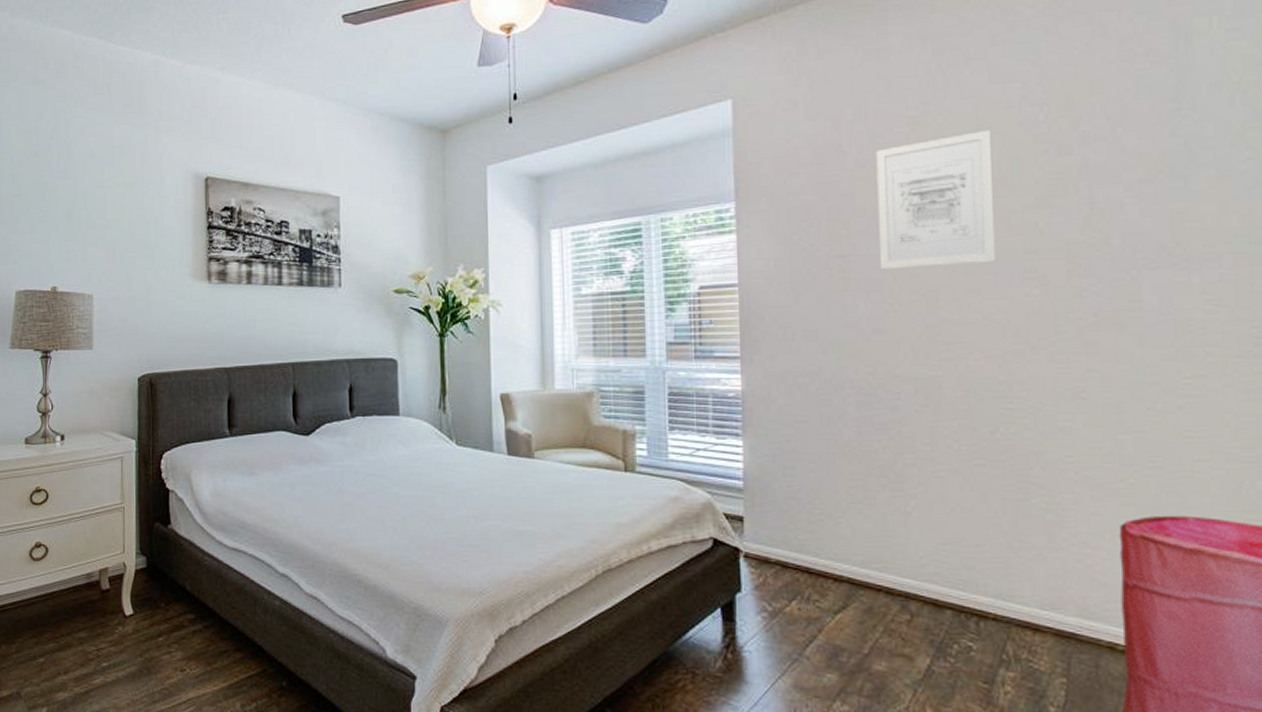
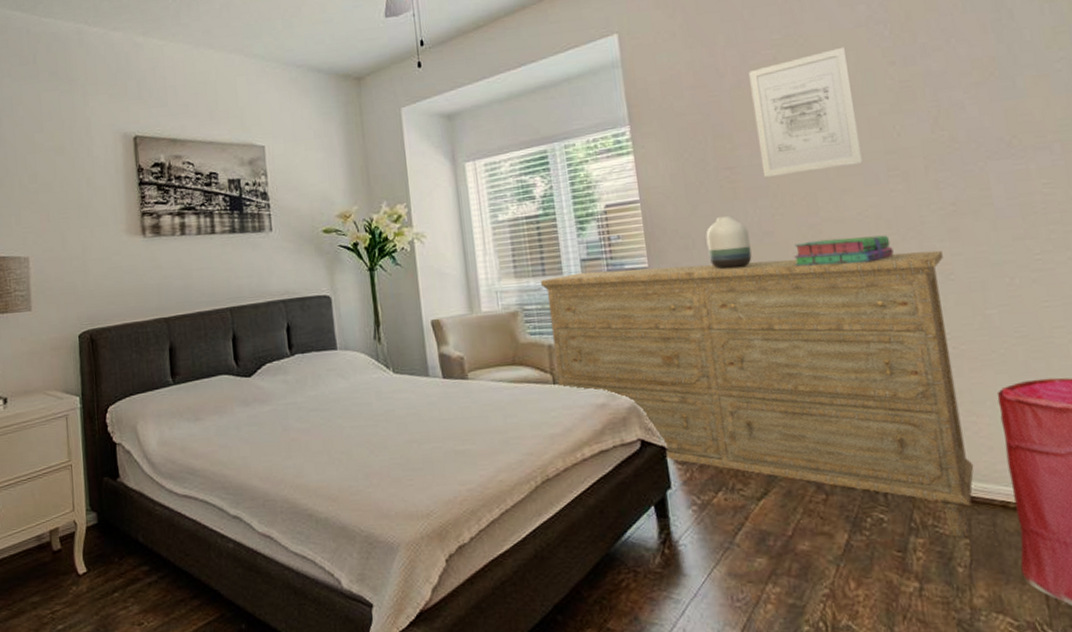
dresser: none [620,356,1082,677] -> present [540,250,974,538]
vase: none [808,309,857,366] -> present [706,216,752,269]
stack of books: none [905,342,1019,372] -> present [794,235,894,267]

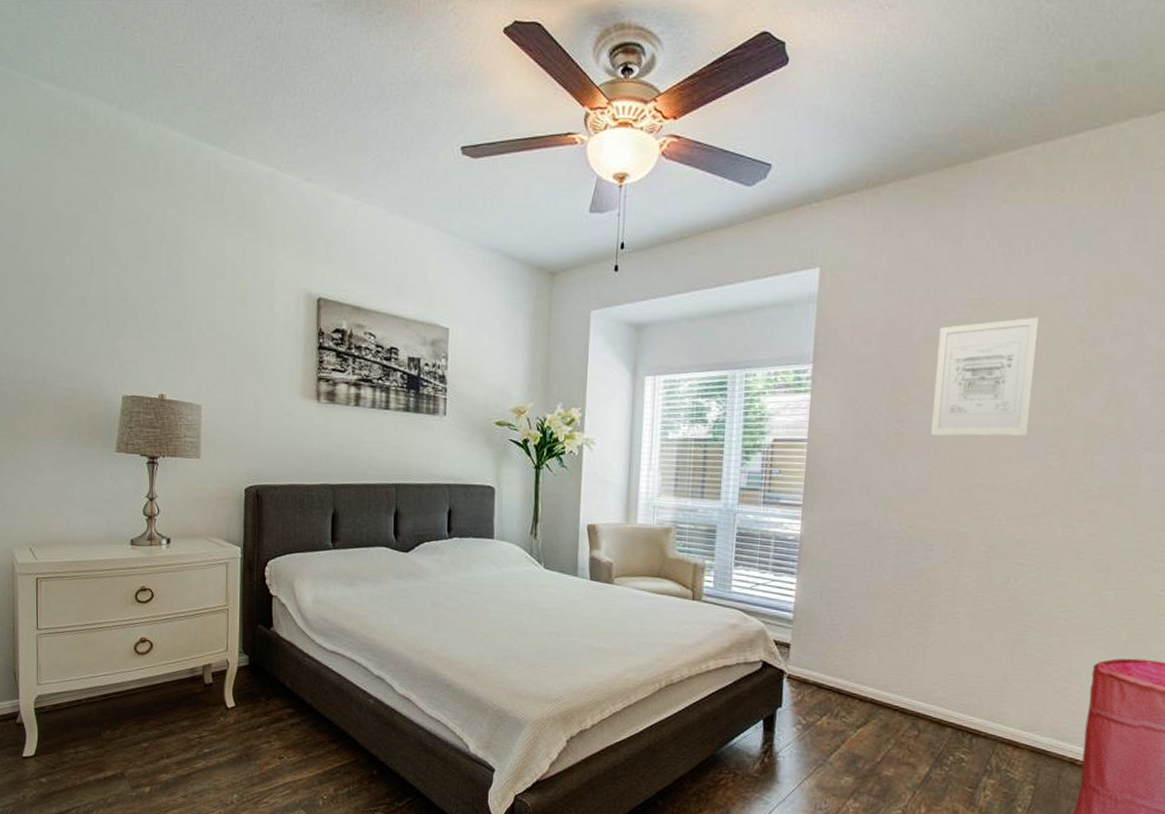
dresser: present [540,250,974,538] -> none [697,500,1079,784]
vase: present [706,216,752,269] -> none [861,467,904,518]
stack of books: present [794,235,894,267] -> none [940,503,1035,531]

